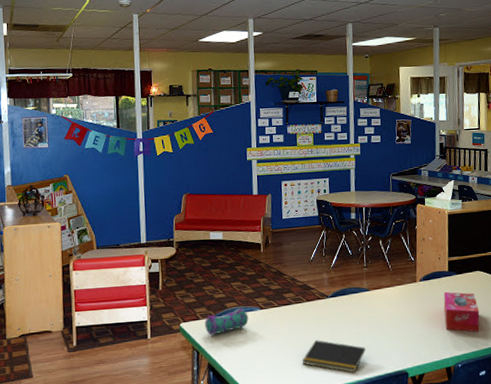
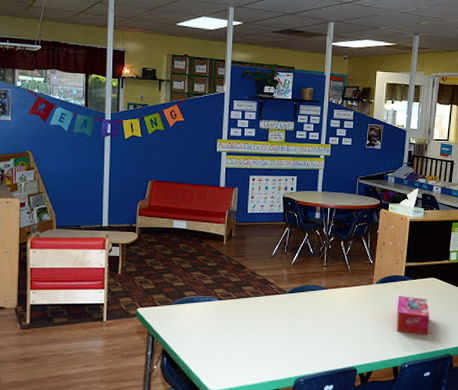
pencil case: present [205,308,249,336] -> none [162,297,206,322]
notepad: present [302,340,366,373] -> none [255,333,318,367]

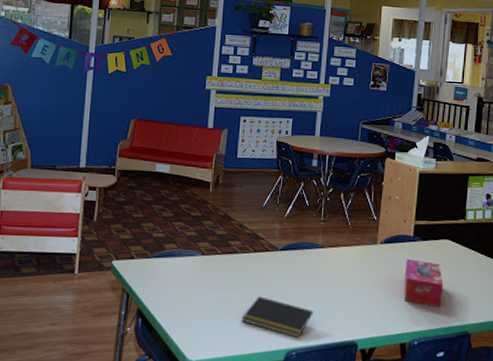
notepad: none [255,333,318,367] -> present [241,296,313,338]

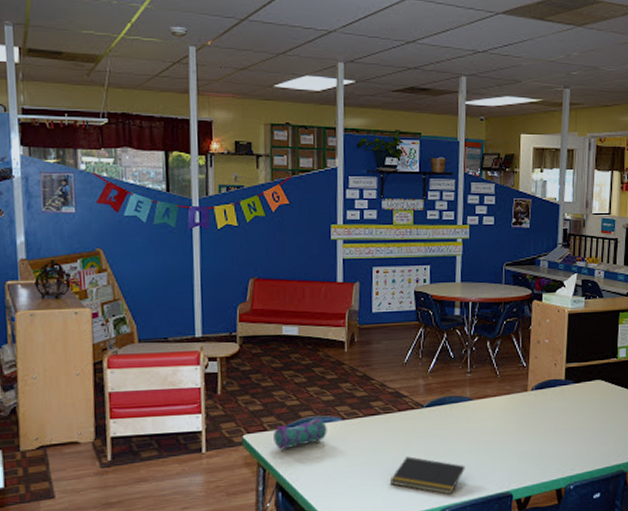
pencil case: none [139,251,188,278] -> present [273,417,327,450]
tissue box: present [404,258,443,308] -> none [557,403,597,450]

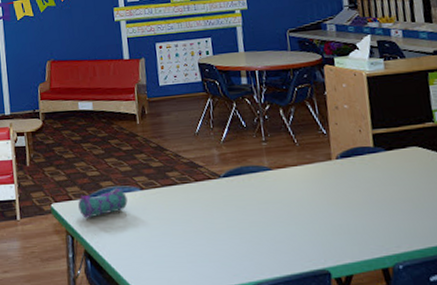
notepad: present [389,456,465,495] -> none [193,228,273,270]

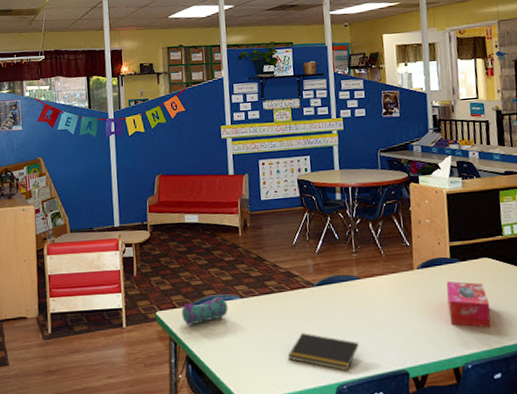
notepad: none [193,228,273,270] -> present [287,333,359,371]
tissue box: none [370,172,425,225] -> present [446,281,491,328]

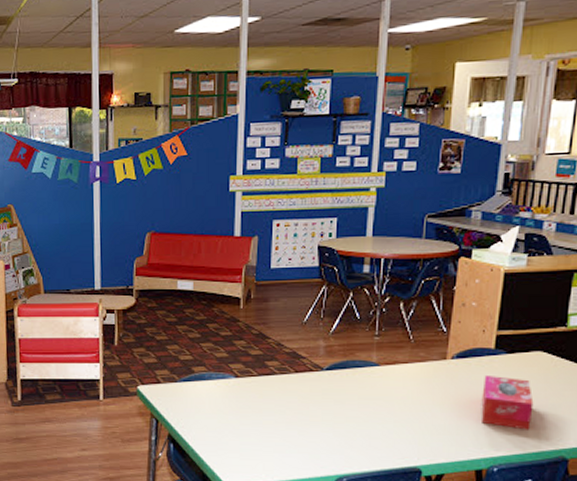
pencil case: present [182,296,228,325] -> none [167,373,220,403]
notepad: present [287,333,359,371] -> none [283,420,367,464]

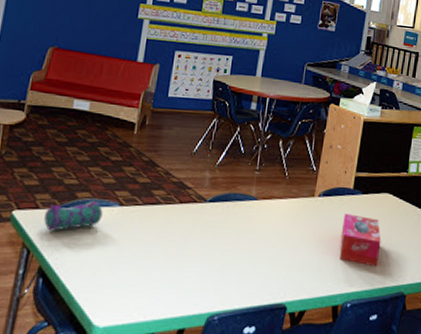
pencil case: none [167,373,220,403] -> present [44,200,103,231]

